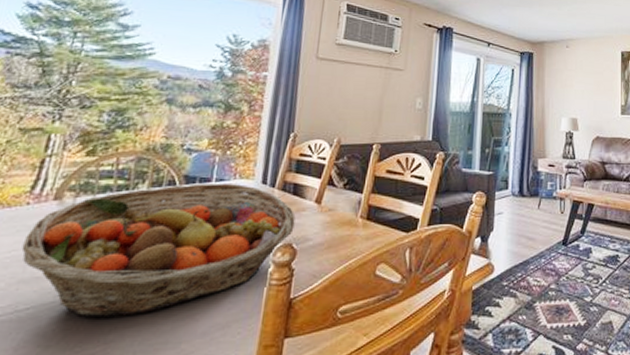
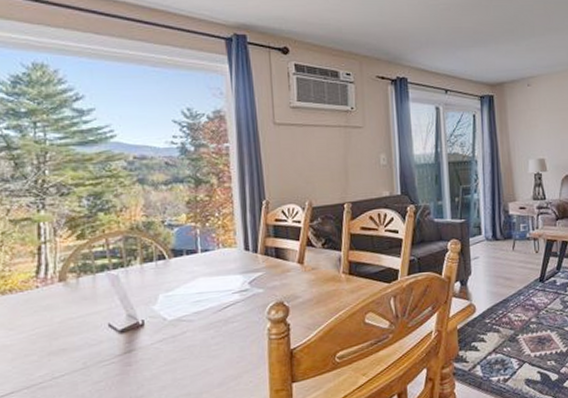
fruit basket: present [21,182,296,318] -> none [42,252,283,379]

